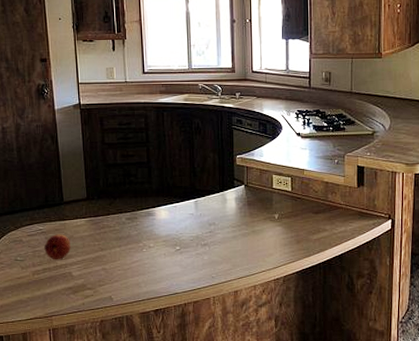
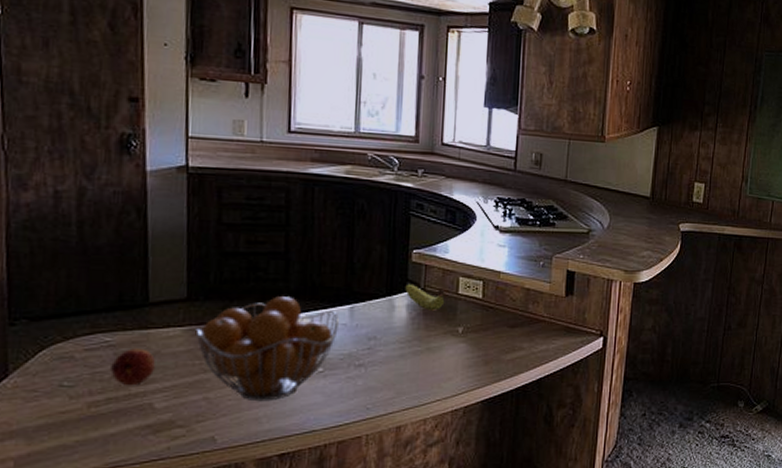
fruit basket: none [94,194,188,272] -> present [195,296,339,402]
fruit: none [233,181,263,202] -> present [405,283,445,311]

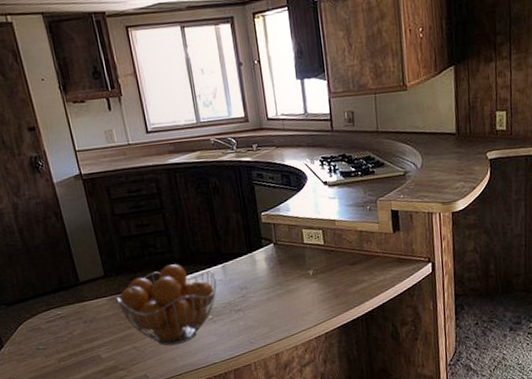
fruit: present [110,348,155,386] -> none [66,316,96,345]
fruit: present [405,283,445,311] -> none [261,240,295,260]

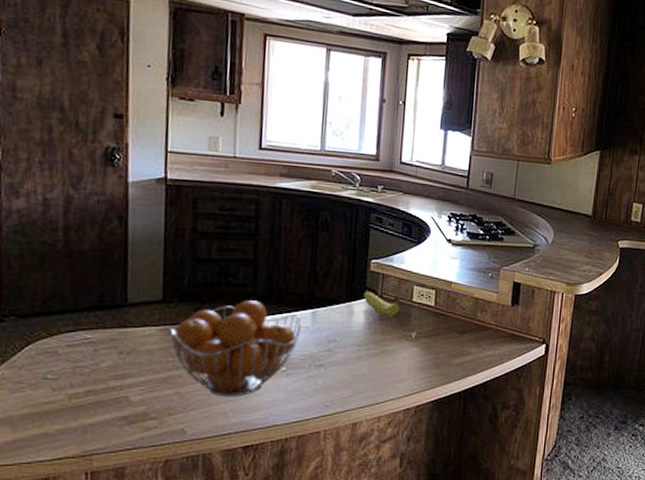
fruit: none [261,240,295,260] -> present [363,291,401,317]

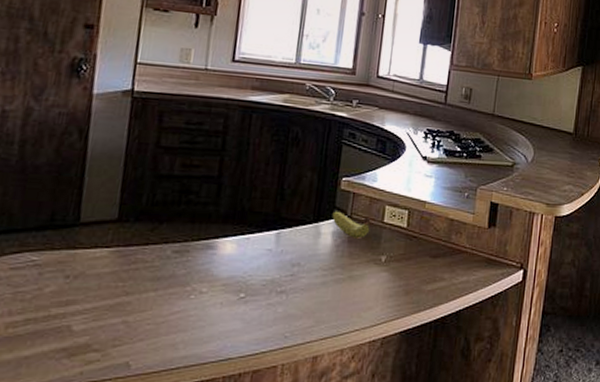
fruit basket: present [169,300,302,397] -> none [122,220,265,327]

